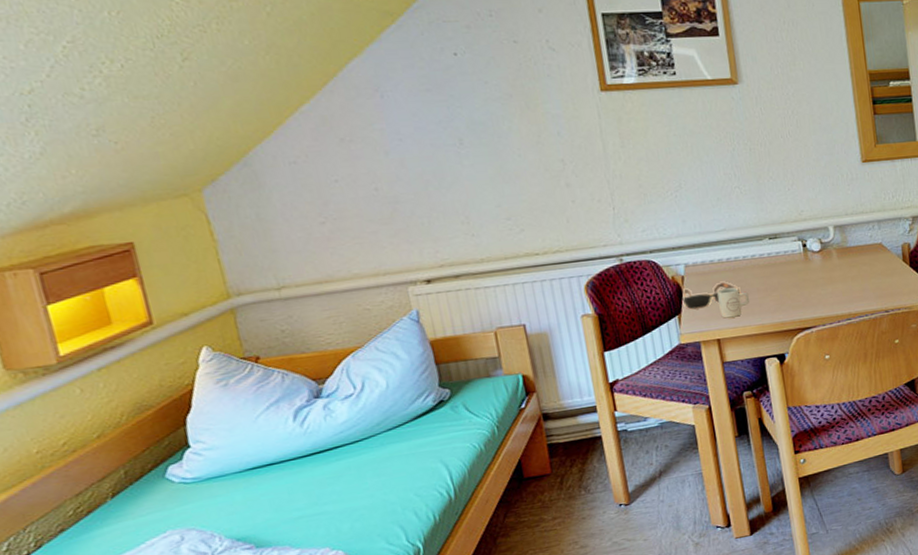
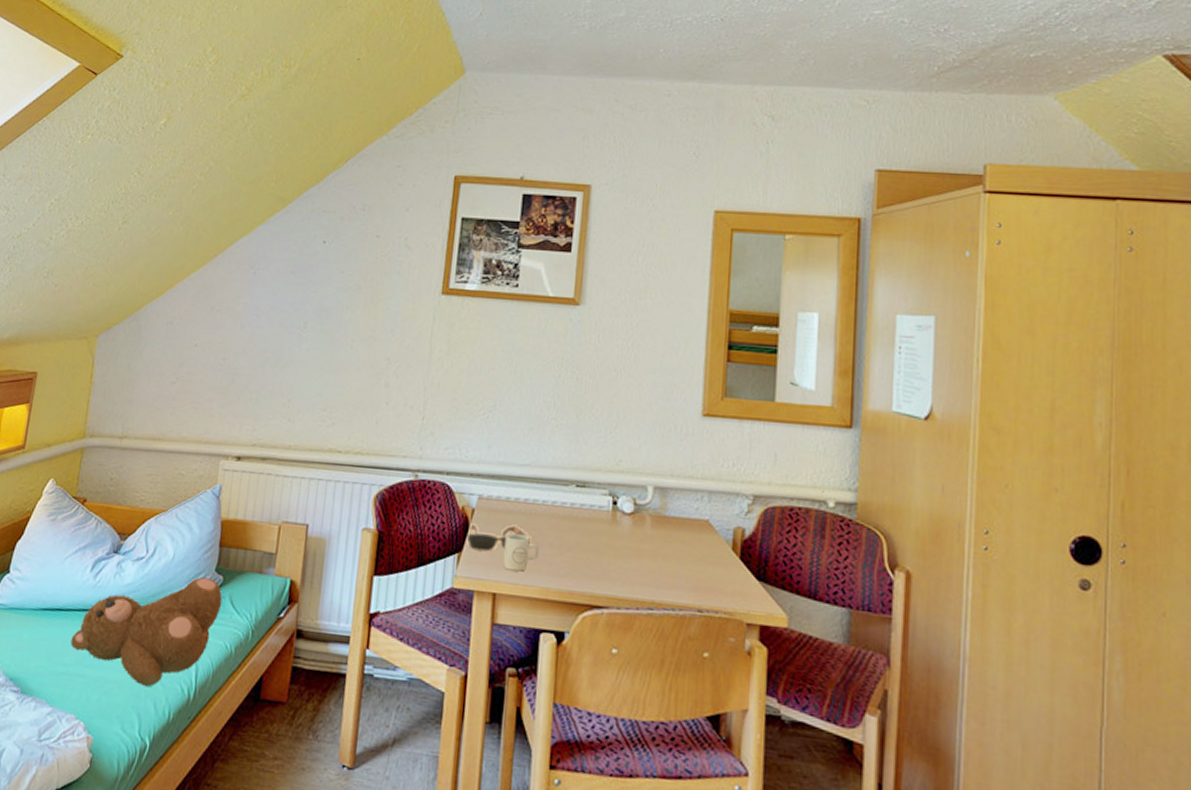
teddy bear: none [296,394,458,503] -> present [70,576,223,687]

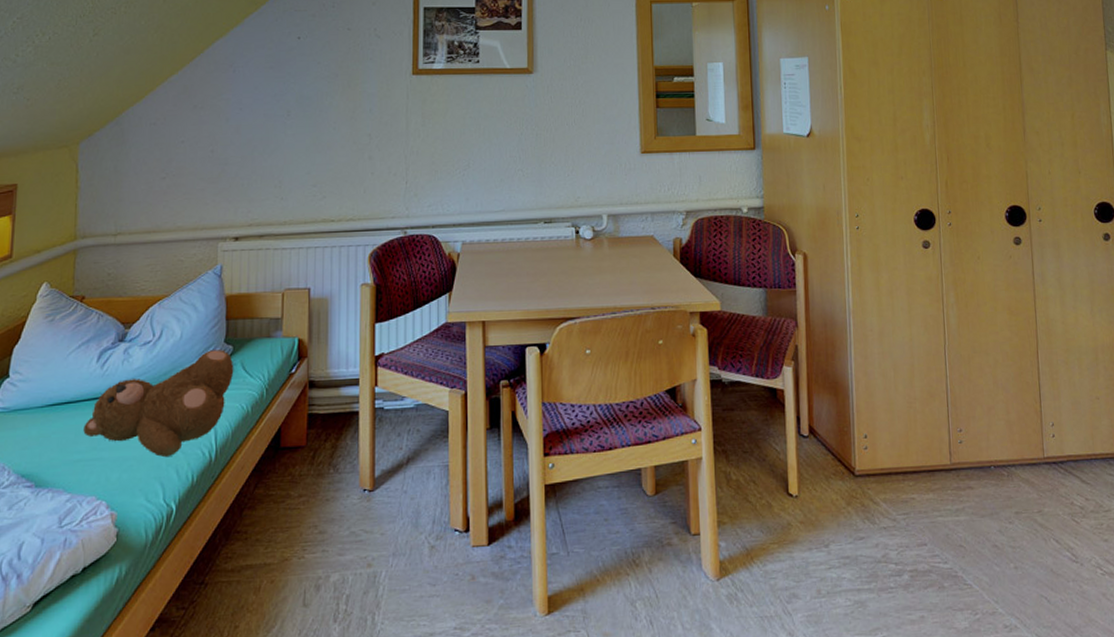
glasses: present [467,523,530,552] -> none [456,263,510,288]
mug: present [502,533,539,572] -> none [488,269,518,300]

